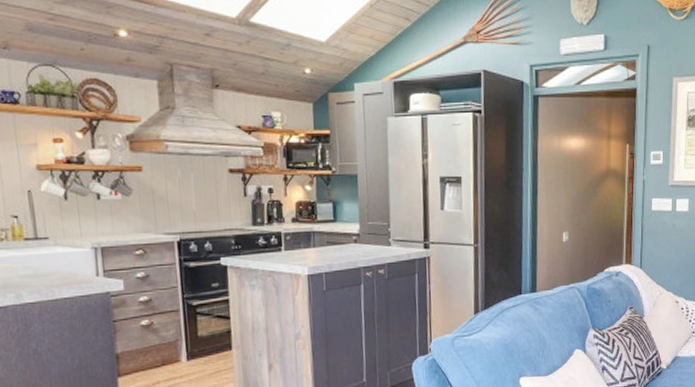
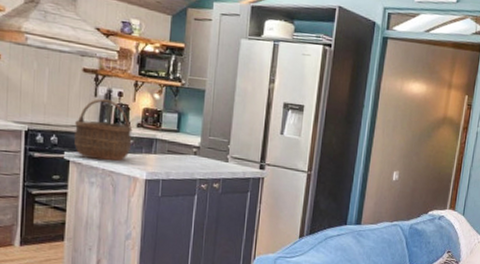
wicker basket: none [228,198,288,261] -> present [73,99,133,161]

